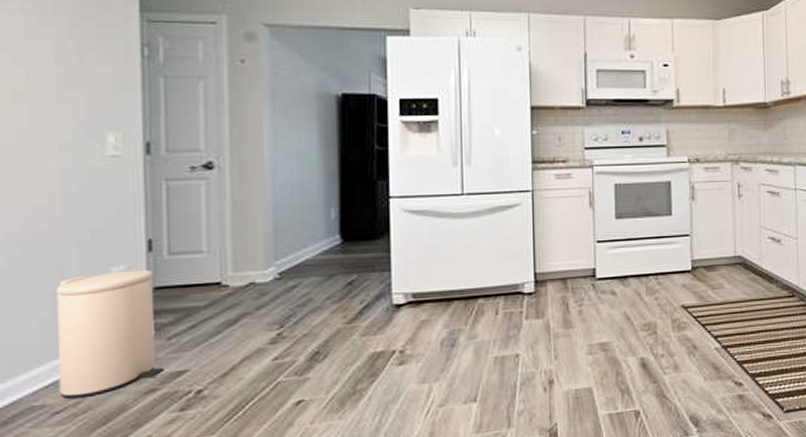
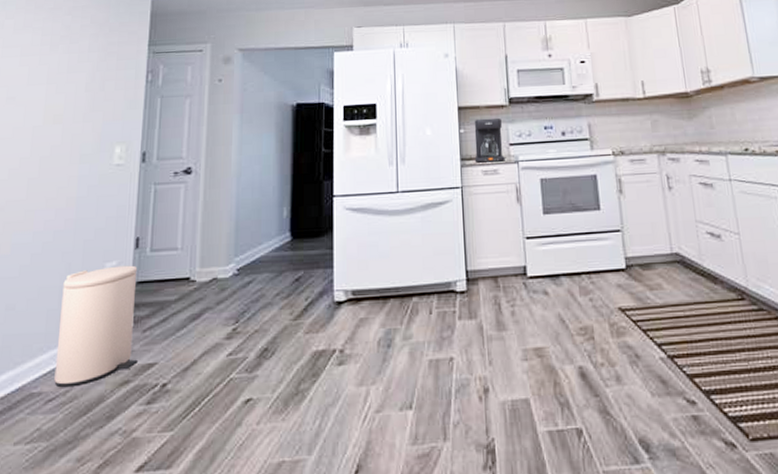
coffee maker: none [547,120,579,166] -> present [474,118,505,163]

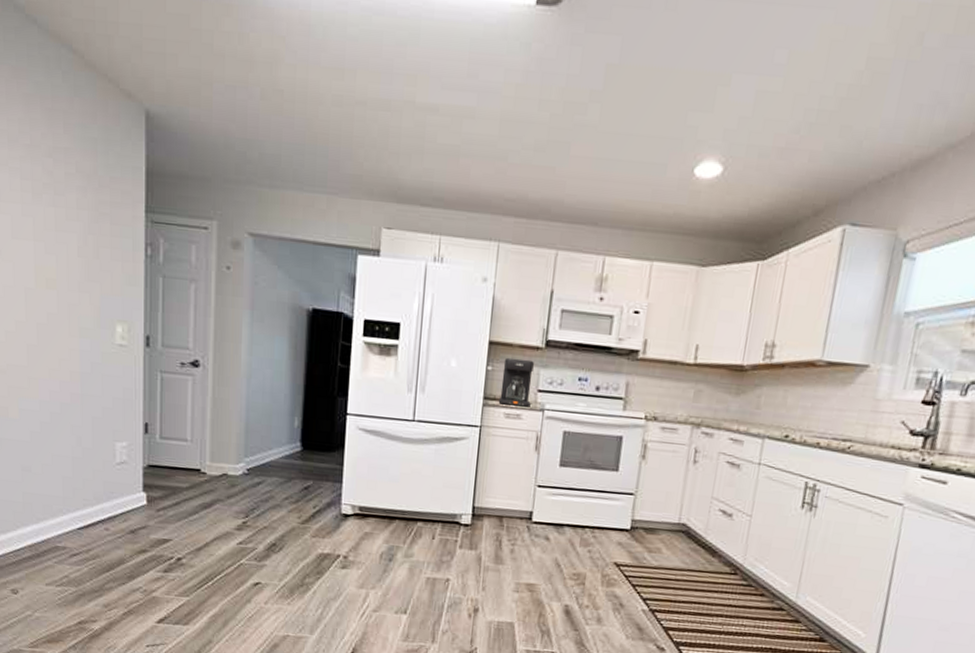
pedal bin: present [54,265,138,388] -> none [75,445,153,547]

